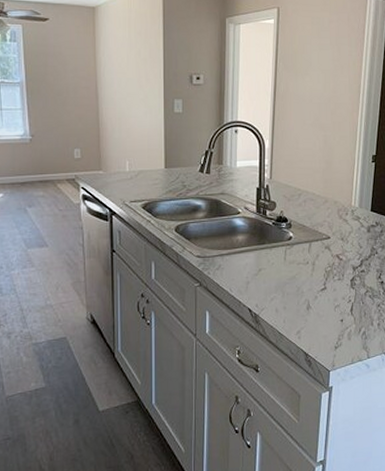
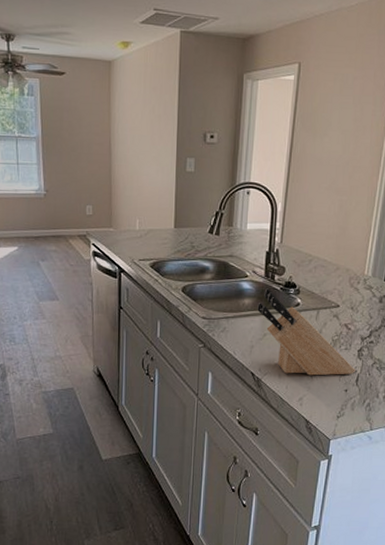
knife block: none [251,224,350,308] -> present [257,288,356,376]

